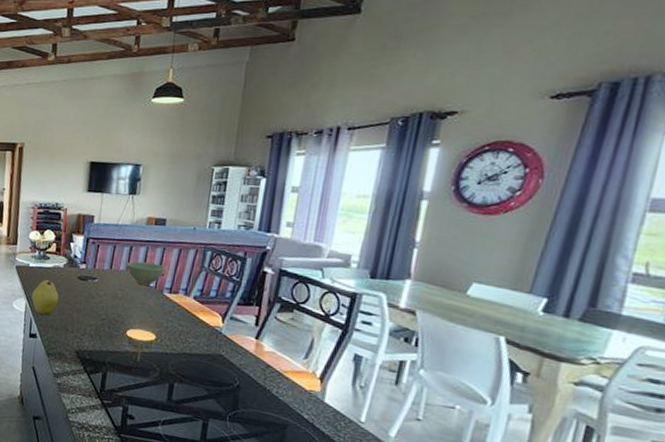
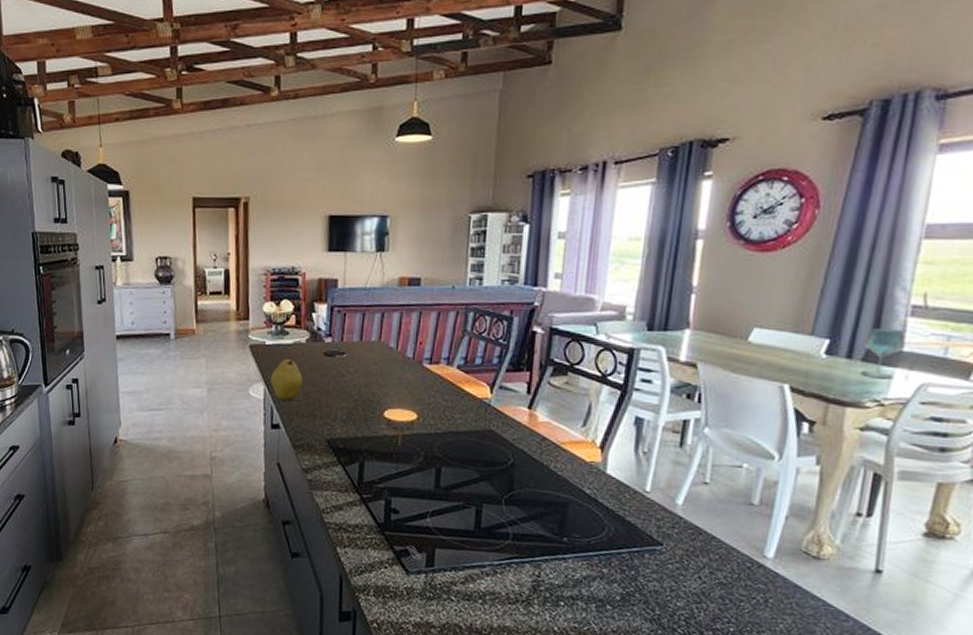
bowl: present [126,261,166,287] -> none [378,330,424,358]
wine glass: none [578,290,625,340] -> present [862,327,905,379]

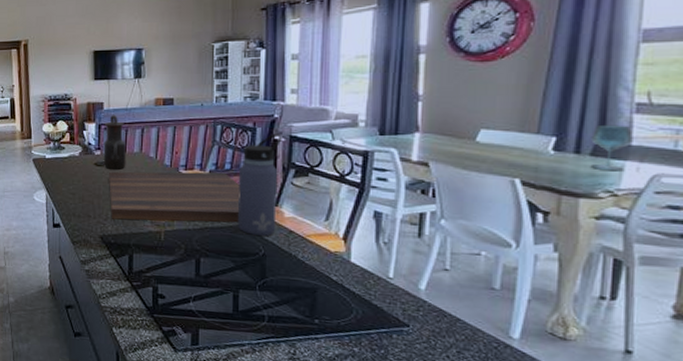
fruit: present [271,359,304,401] -> none [51,170,78,204]
teapot: none [334,295,363,362] -> present [103,115,127,171]
cutting board: none [340,363,492,427] -> present [109,171,241,223]
water bottle: none [486,324,542,444] -> present [238,133,282,237]

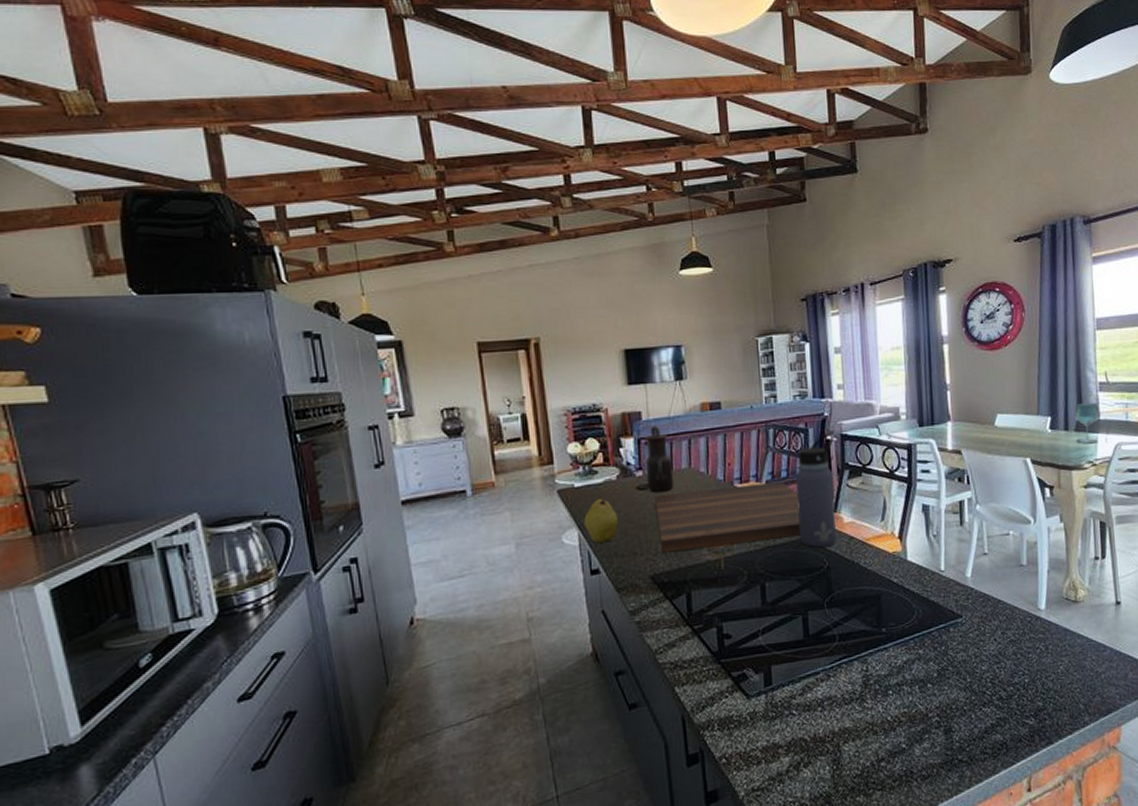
fruit: none [51,170,78,204] -> present [584,499,619,543]

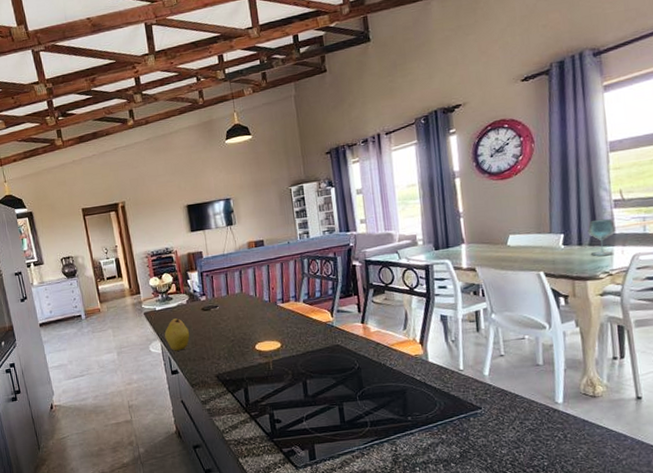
teapot: present [644,426,674,494] -> none [205,261,230,313]
cutting board: present [655,481,801,553] -> none [216,300,335,358]
water bottle: present [796,433,838,548] -> none [328,259,366,353]

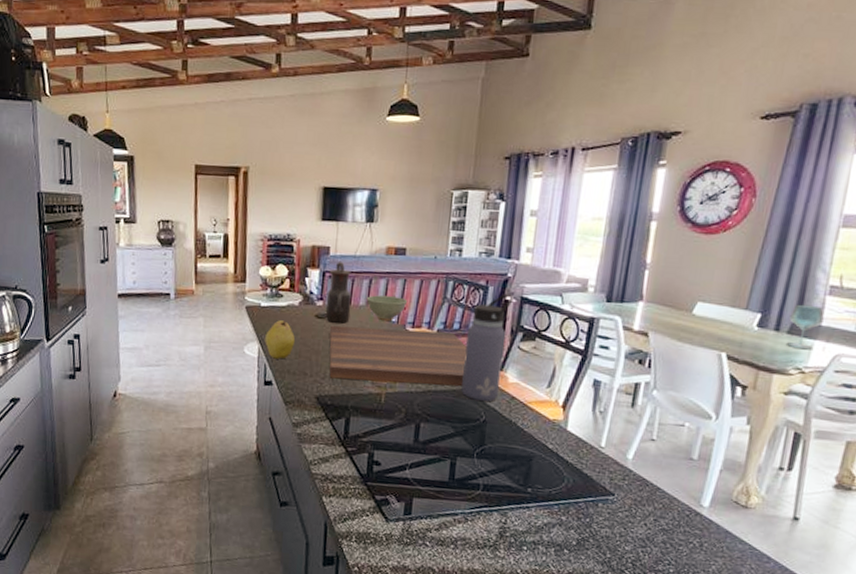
teapot: none [205,261,230,313] -> present [325,262,352,325]
cutting board: none [216,300,335,358] -> present [329,325,468,387]
bowl: none [240,280,274,303] -> present [366,295,408,322]
water bottle: none [328,259,366,353] -> present [461,293,514,402]

